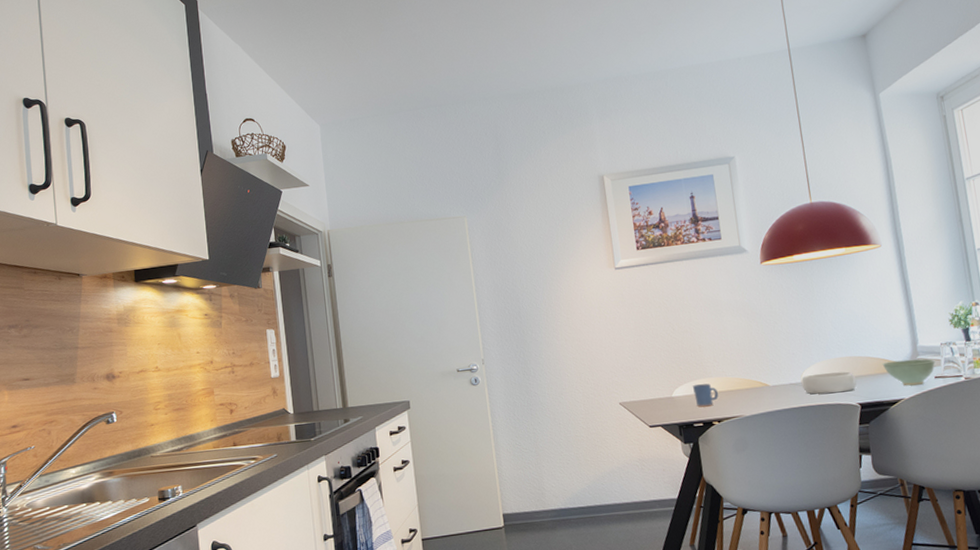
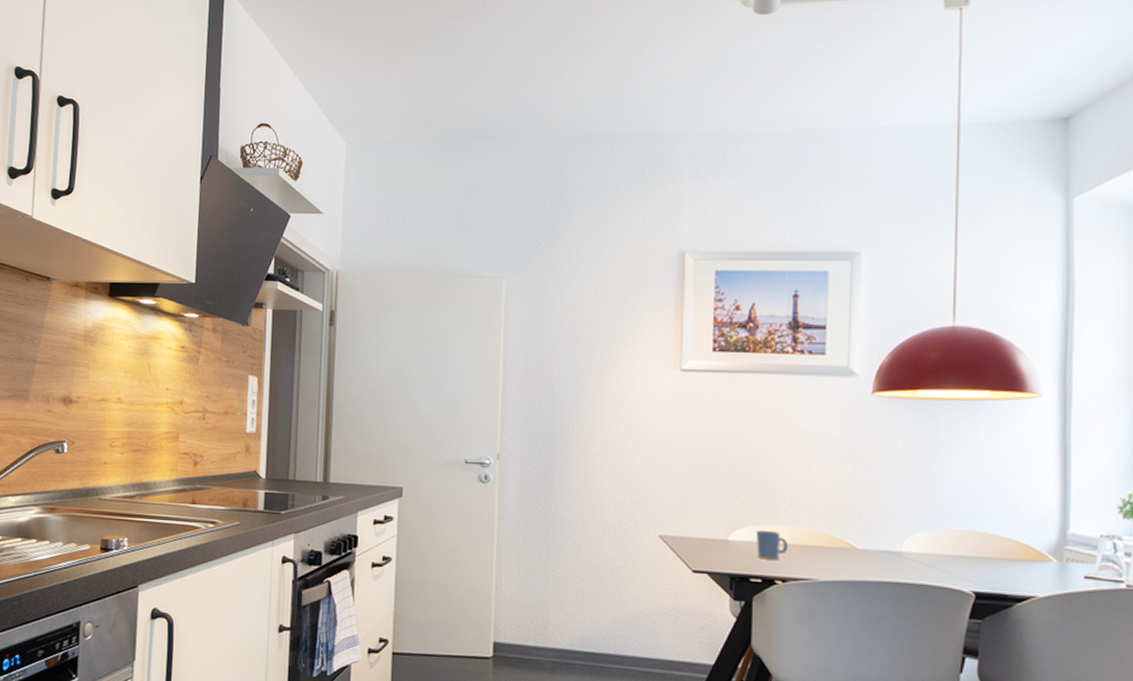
bowl: present [801,371,857,394] -> none [900,544,976,574]
bowl: present [882,358,935,386] -> none [1014,546,1089,583]

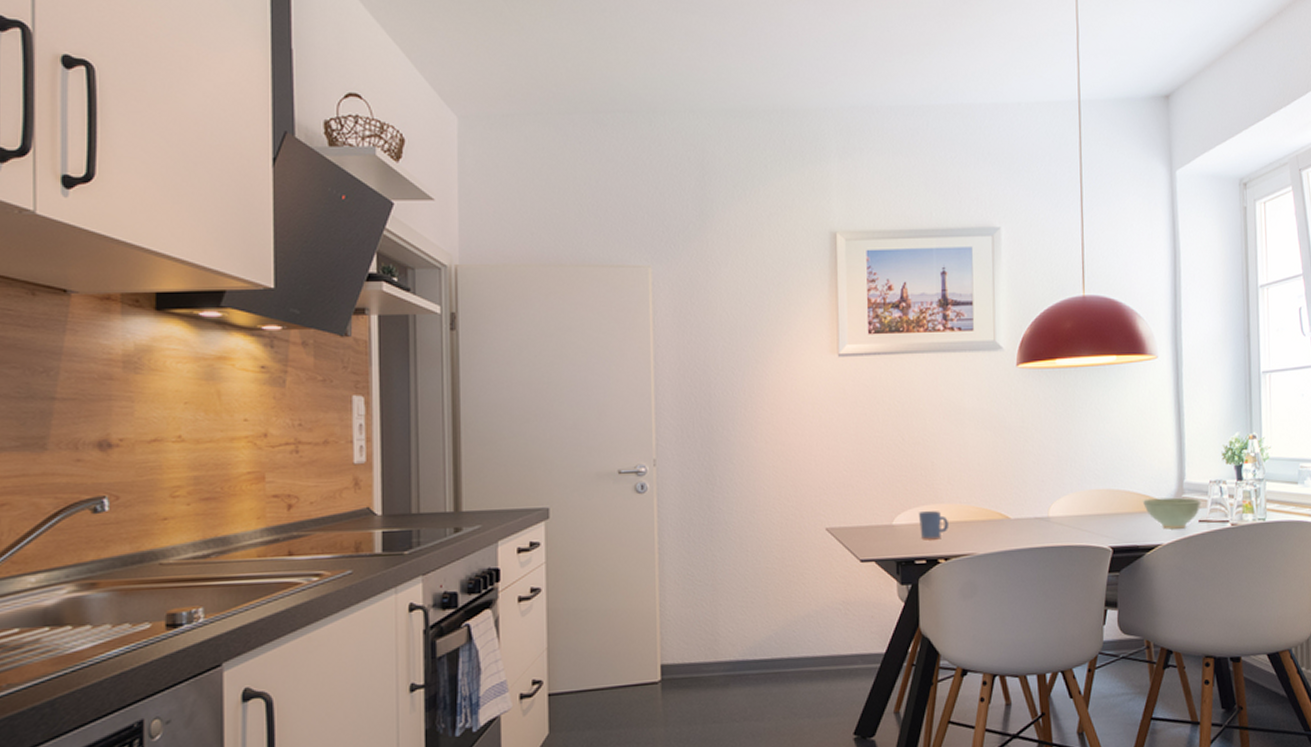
bowl: none [1014,546,1089,583] -> present [1142,497,1201,530]

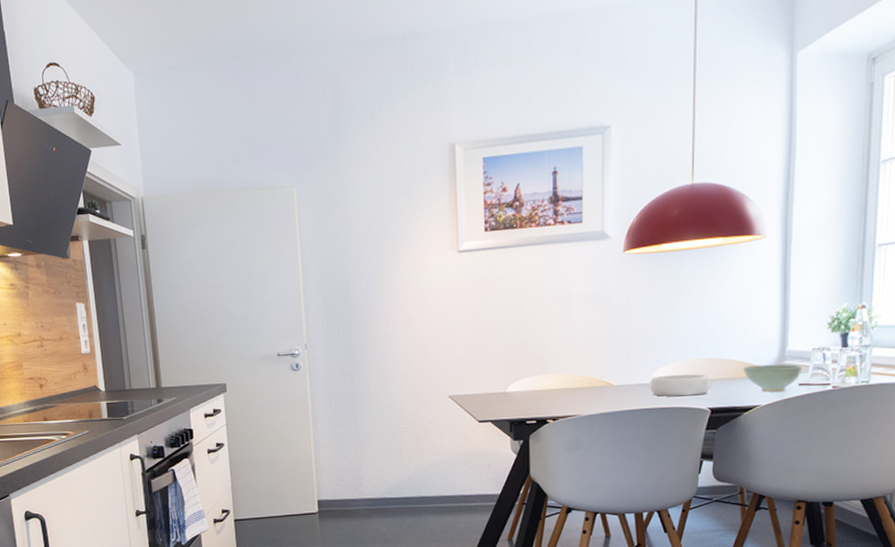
mug: present [919,511,948,540] -> none [530,380,556,404]
bowl: none [1048,506,1112,533] -> present [649,374,711,397]

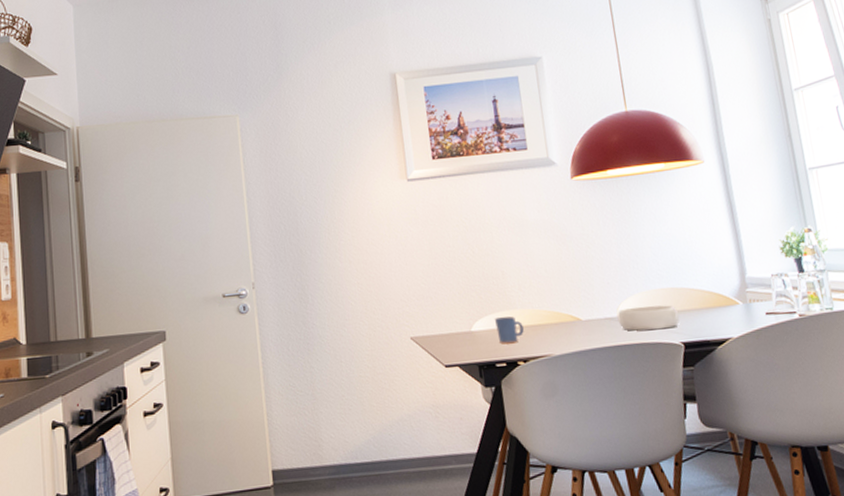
mug: none [530,380,556,404] -> present [495,316,524,344]
bowl: present [742,364,803,392] -> none [707,292,766,323]

